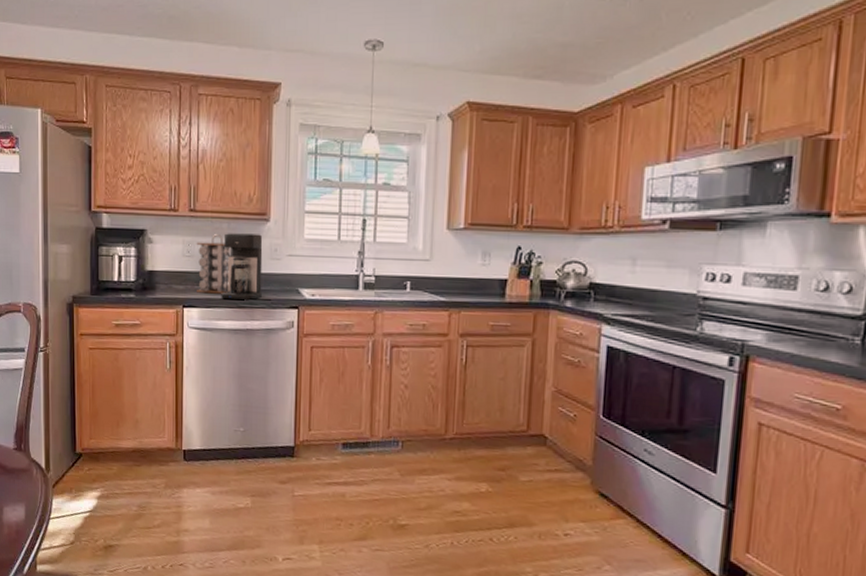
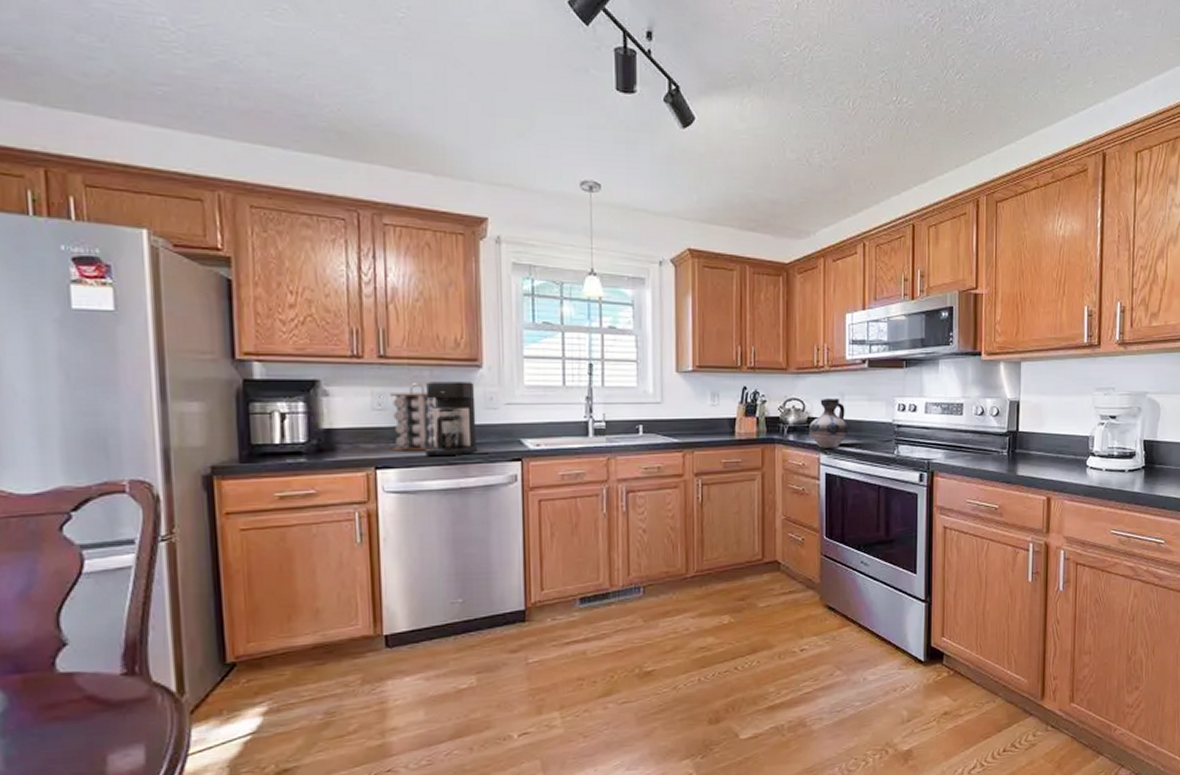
ceramic jug: none [590,263,640,319] -> present [809,399,849,448]

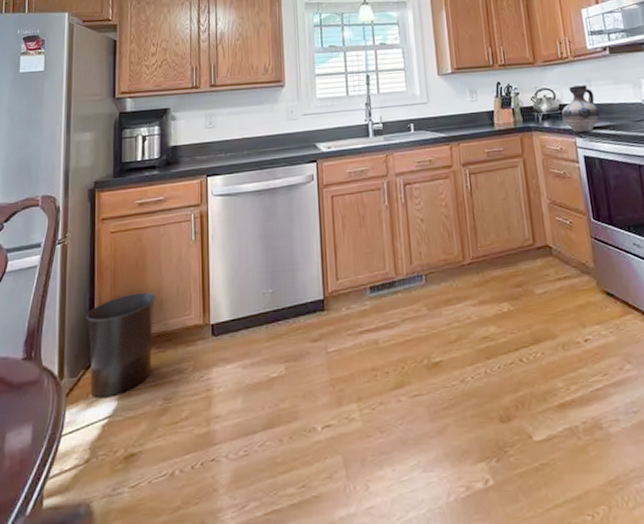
waste bin: none [211,599,311,714] -> present [86,292,157,397]
spice rack: present [389,383,437,453] -> none [217,104,252,162]
coffee maker: present [425,382,477,457] -> none [243,99,282,164]

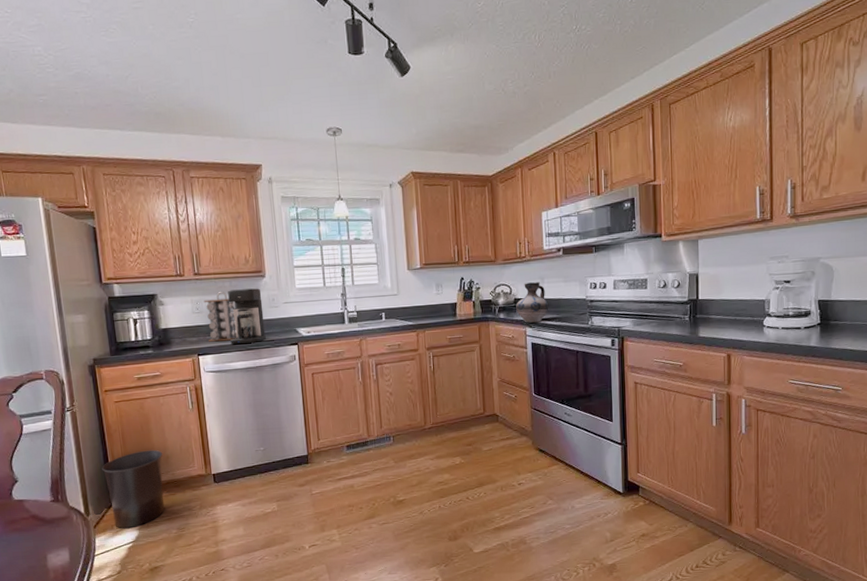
spice rack: none [217,104,252,162] -> present [203,292,238,343]
coffee maker: none [243,99,282,164] -> present [228,288,266,345]

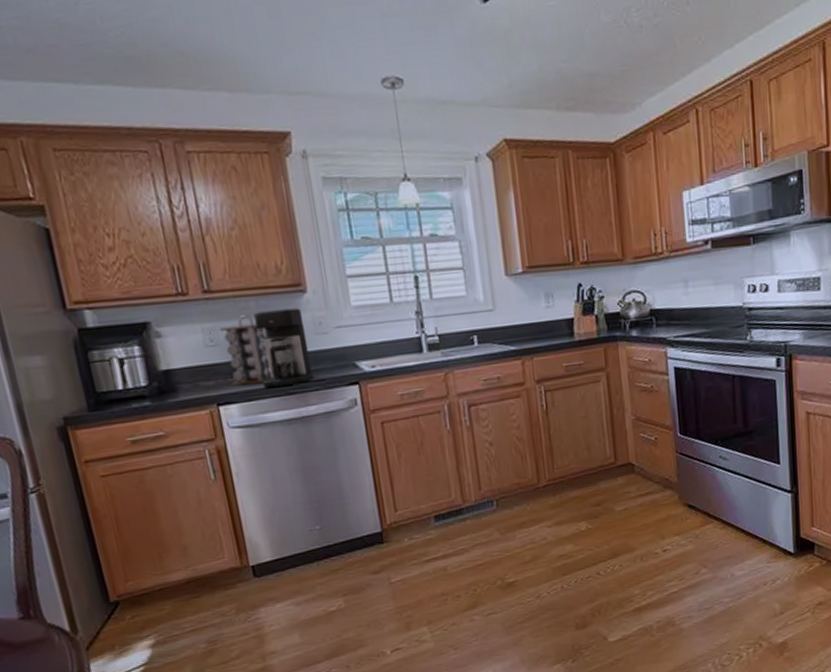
waste bin: present [102,450,165,528] -> none [90,538,187,648]
ceramic jug: present [516,282,549,323] -> none [652,286,696,341]

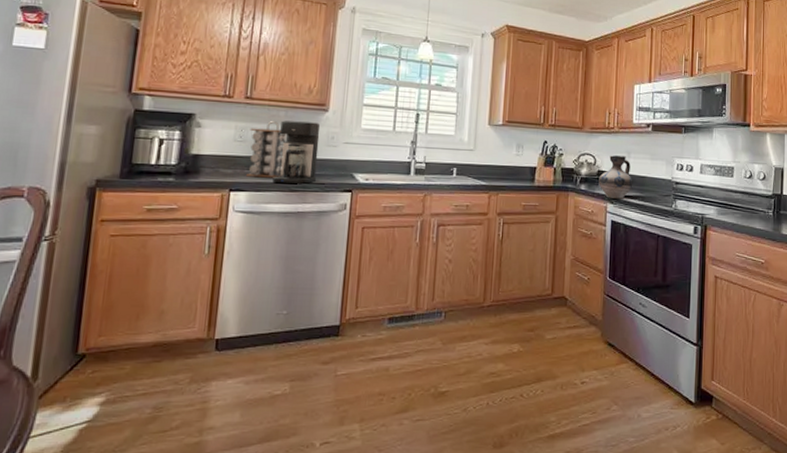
ceramic jug: none [652,286,696,341] -> present [598,155,633,199]

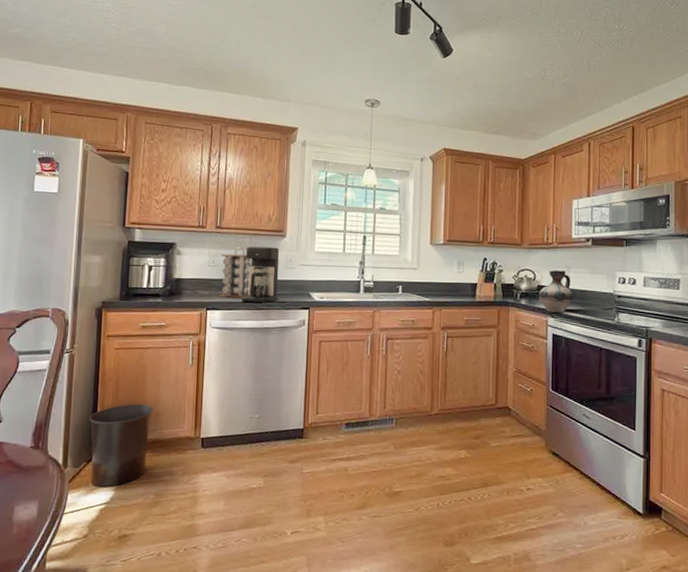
waste bin: none [68,300,158,401] -> present [89,403,154,487]

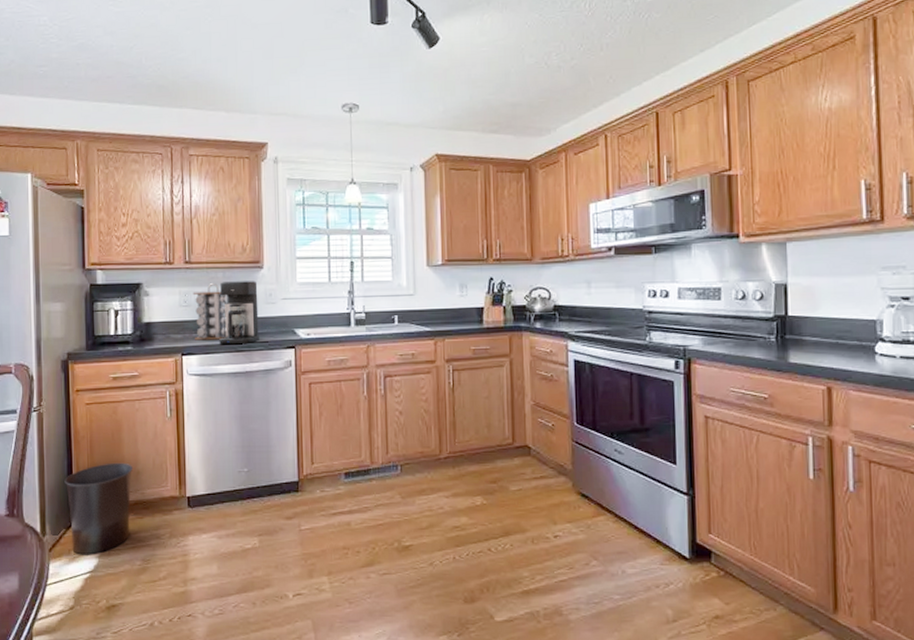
ceramic jug: present [539,270,574,313] -> none [556,286,597,335]

